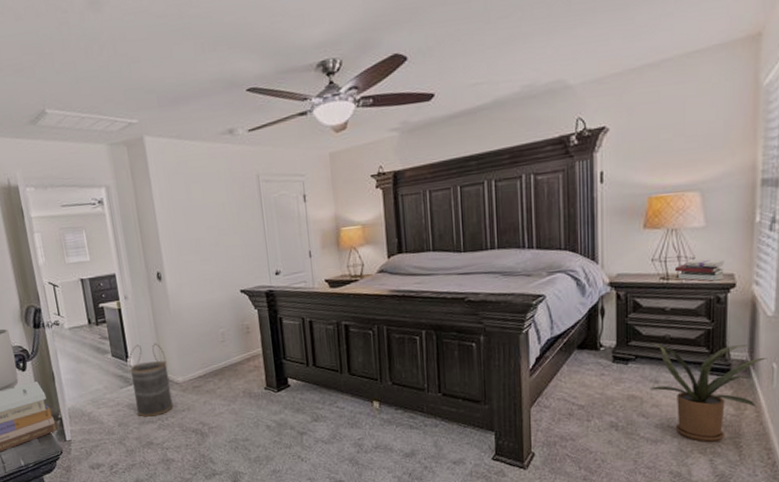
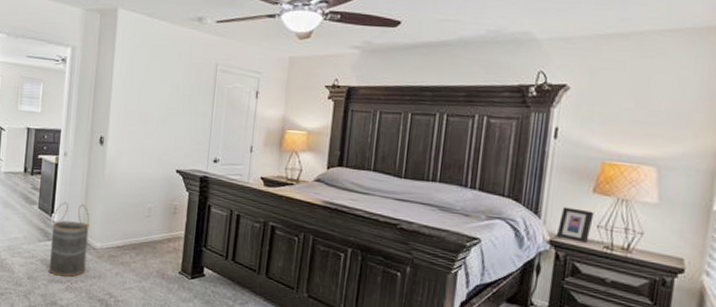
picture frame: none [614,246,647,279] -> present [556,207,594,243]
books: present [674,258,724,283] -> none [620,234,675,264]

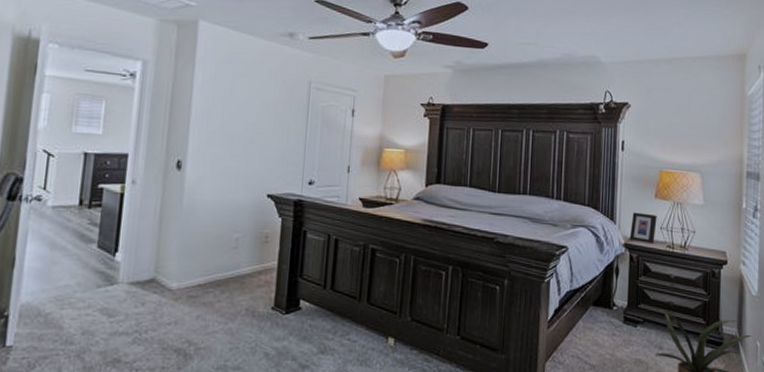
basket: present [48,202,90,277] -> none [110,237,164,327]

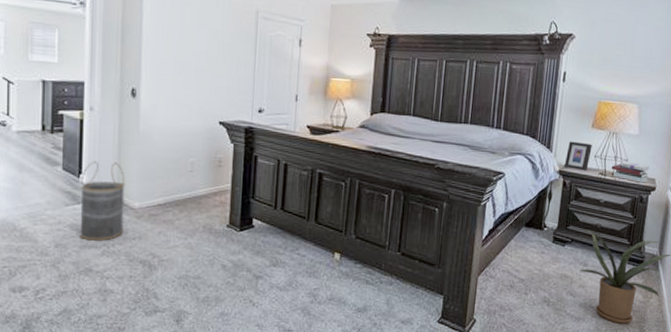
basket: none [110,237,164,327] -> present [80,161,125,241]
books: none [678,233,719,257] -> present [611,161,650,184]

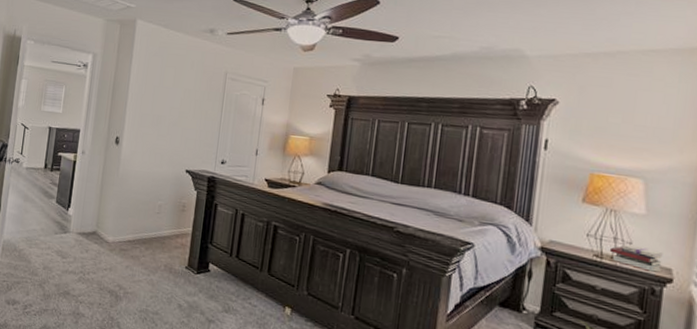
basket: present [80,161,125,241] -> none [63,197,104,269]
picture frame: present [563,141,593,171] -> none [547,215,584,251]

